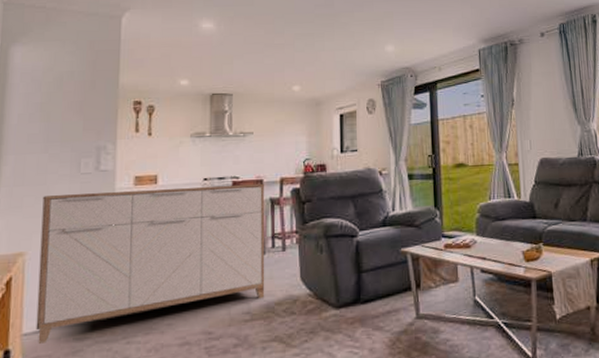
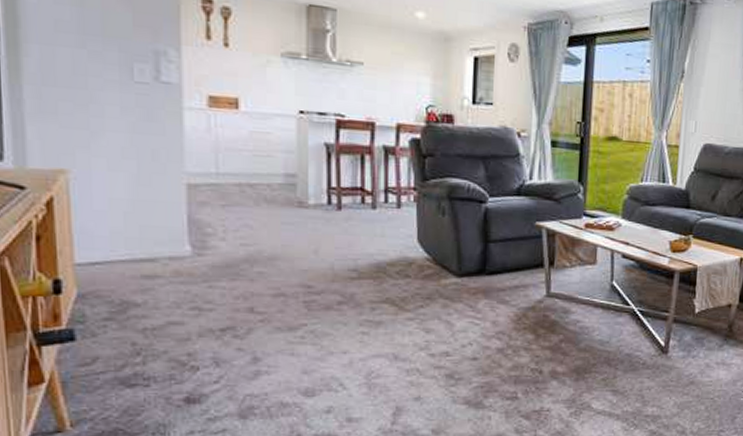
sideboard: present [36,184,265,345] -> none [85,104,378,278]

